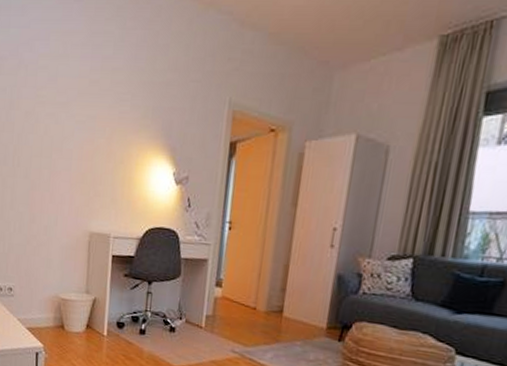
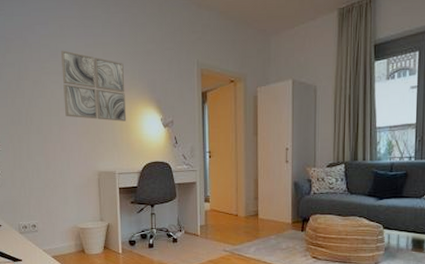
wall art: none [58,75,135,172] -> present [60,50,127,121]

